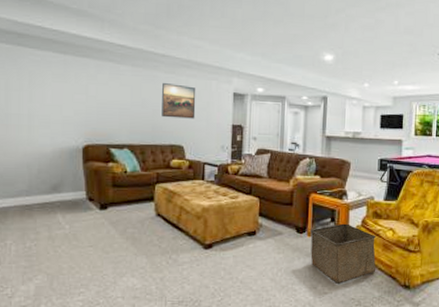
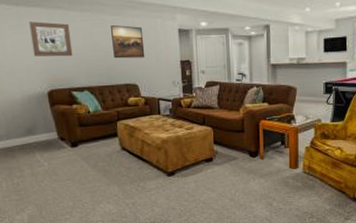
wall art: none [74,71,118,111] -> present [29,21,73,57]
storage bin: present [310,223,376,285] -> none [263,145,326,201]

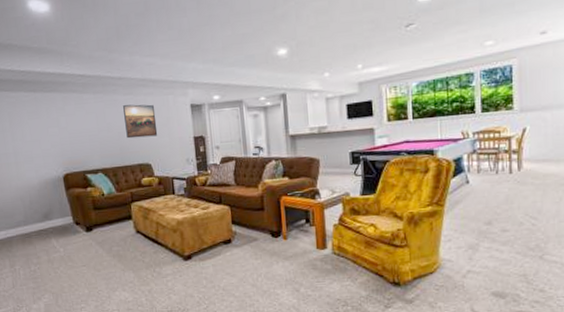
wall art: present [29,21,73,57] -> none [45,106,87,141]

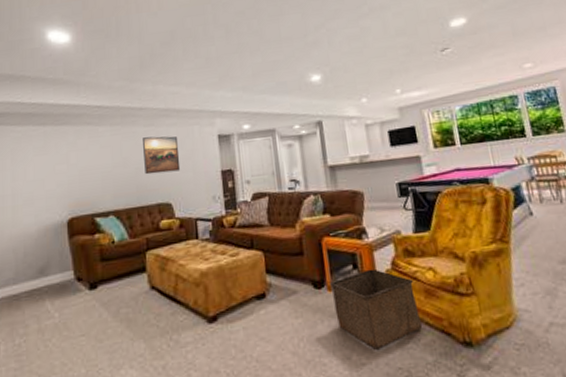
storage bin: none [286,223,361,286] -> present [330,268,423,351]

